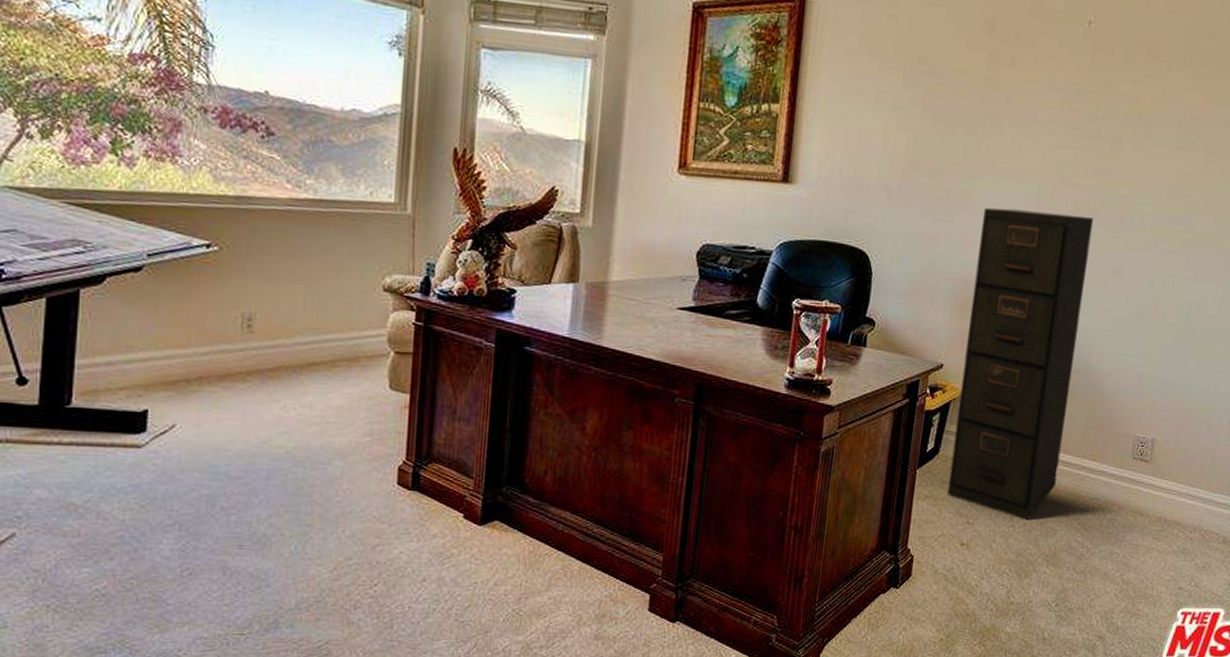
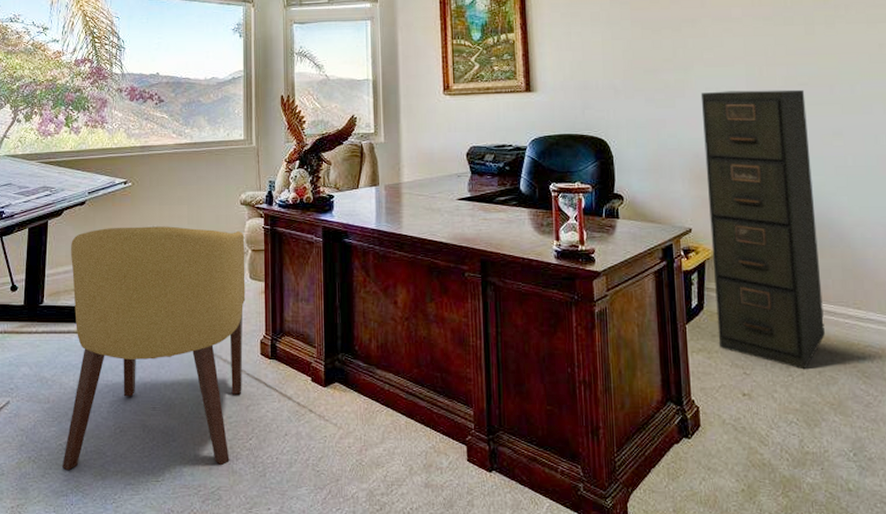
chair: none [100,307,386,622] -> present [62,226,246,471]

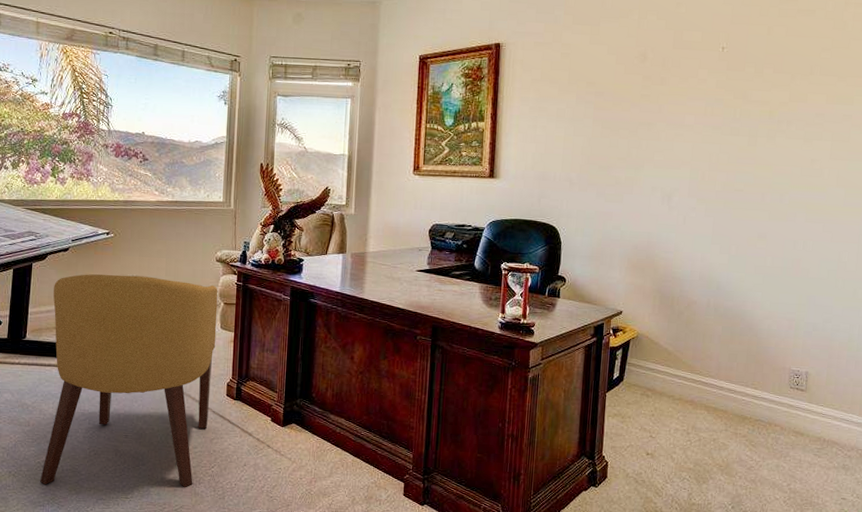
filing cabinet: present [700,89,825,370] -> none [632,191,739,437]

